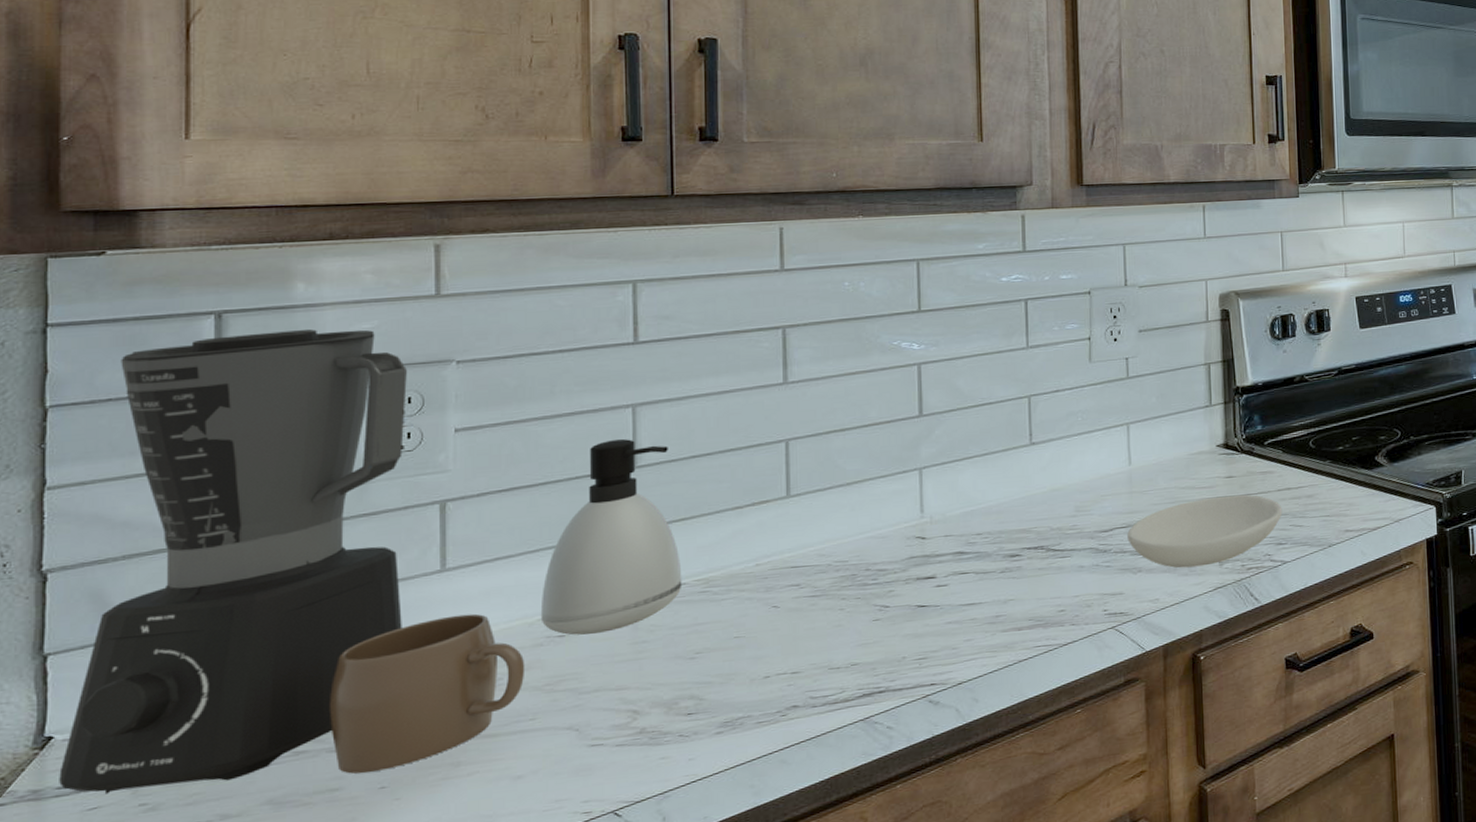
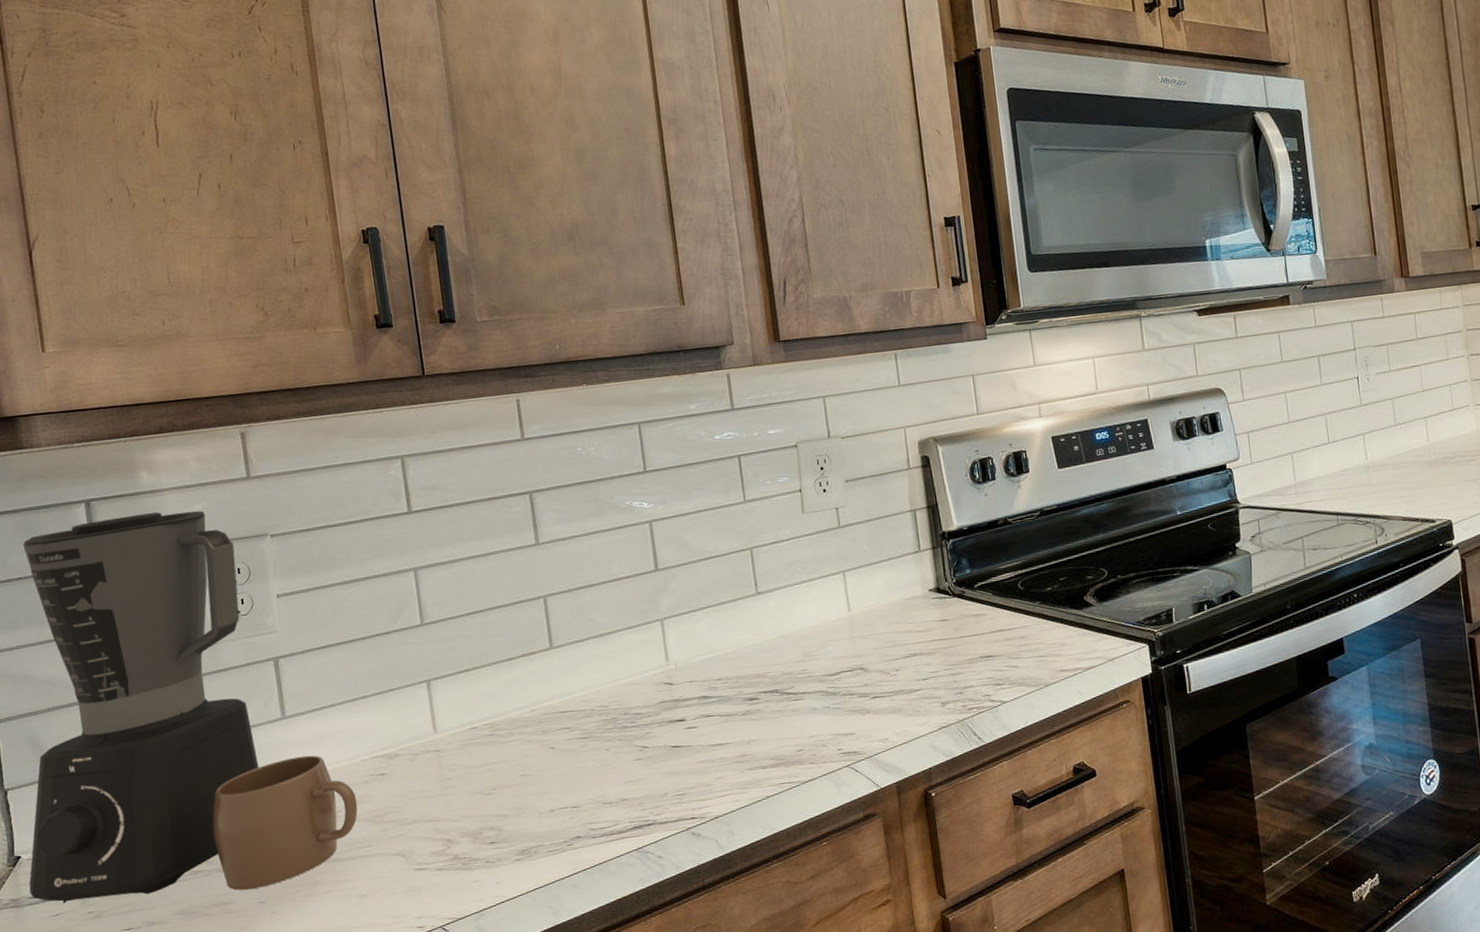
soap dispenser: present [540,439,682,636] -> none [362,599,474,774]
bowl: present [1127,494,1283,568] -> none [853,637,998,709]

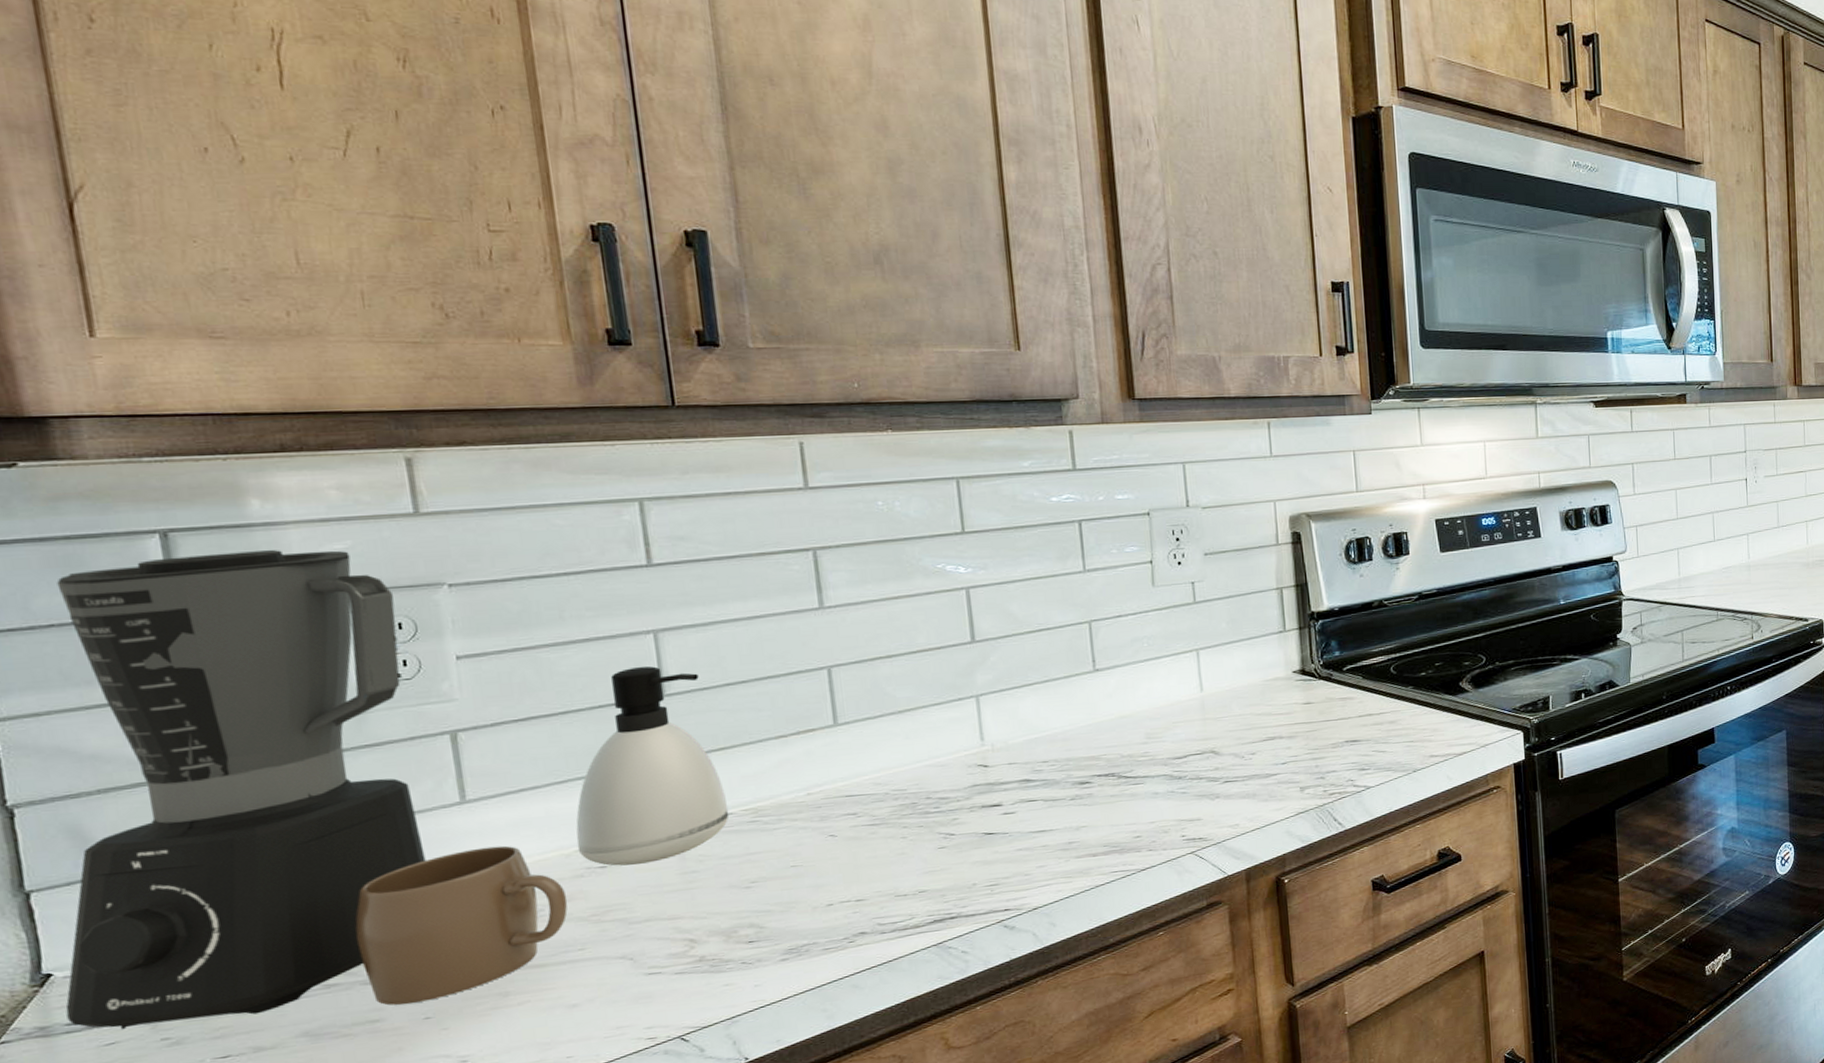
soap dispenser: none [362,599,474,774] -> present [576,666,730,866]

